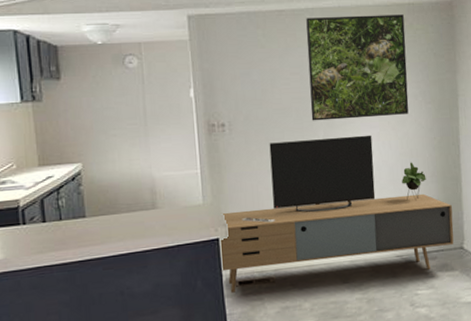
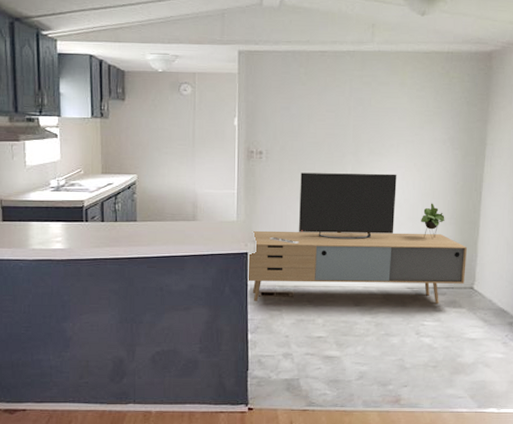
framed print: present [306,14,409,121] -> none [342,60,441,158]

